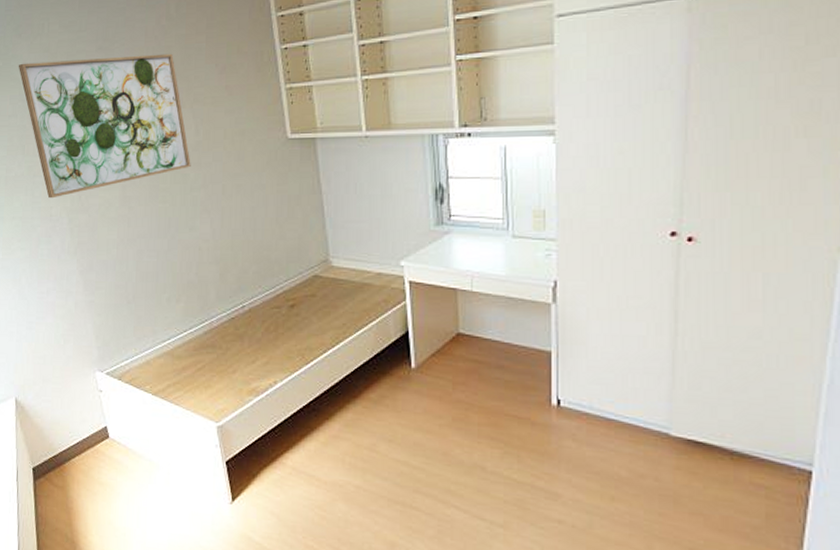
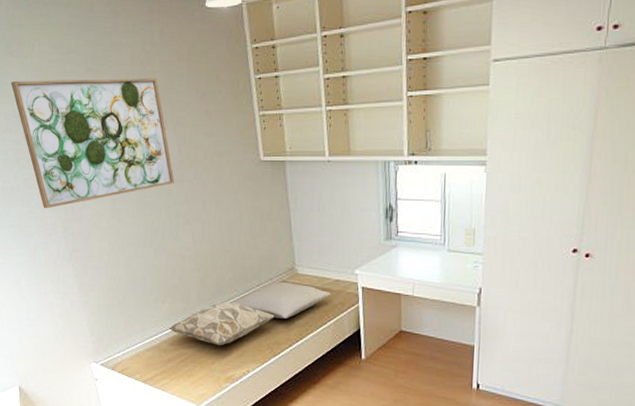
decorative pillow: none [184,299,307,351] -> present [169,301,276,345]
pillow: none [258,275,373,320] -> present [234,281,332,319]

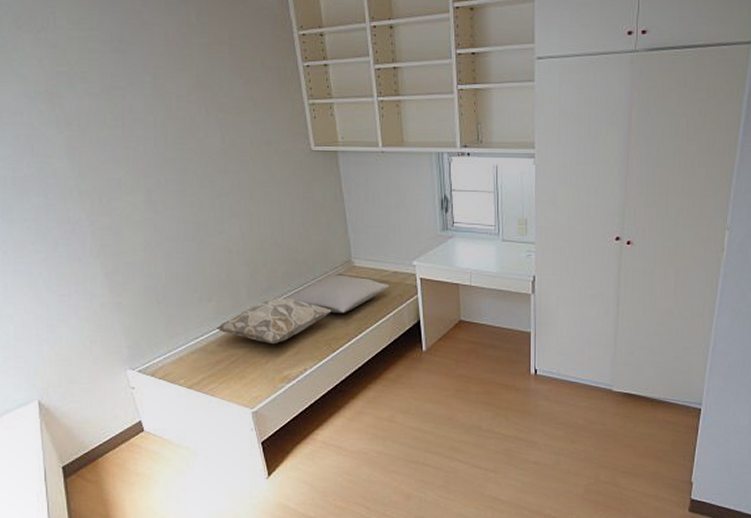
wall art: present [10,78,175,209] -> none [20,57,218,201]

